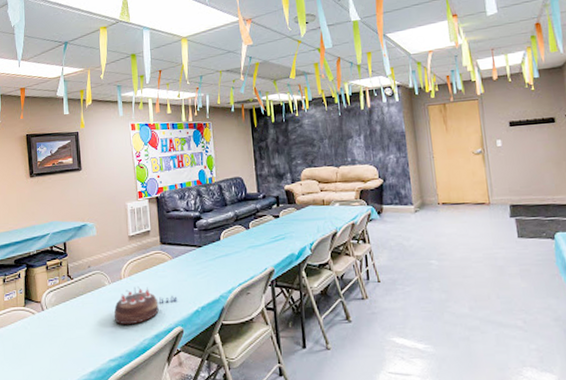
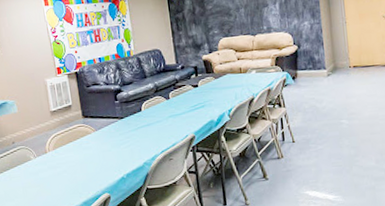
birthday cake: present [114,286,178,325] -> none [42,159,103,195]

